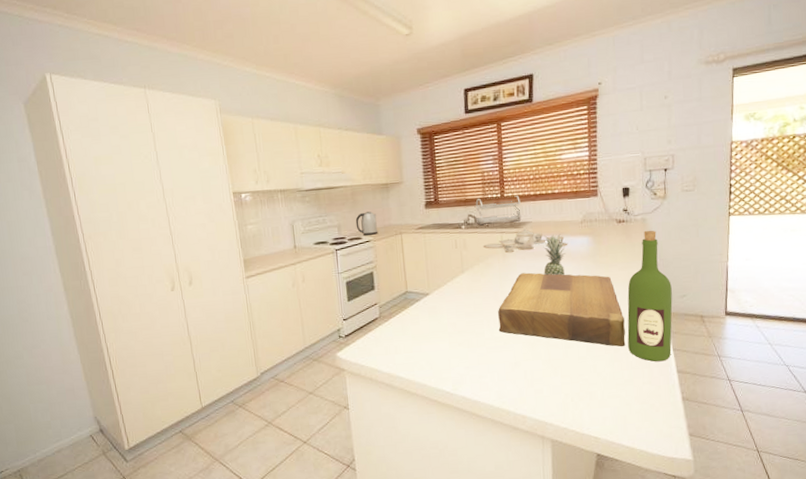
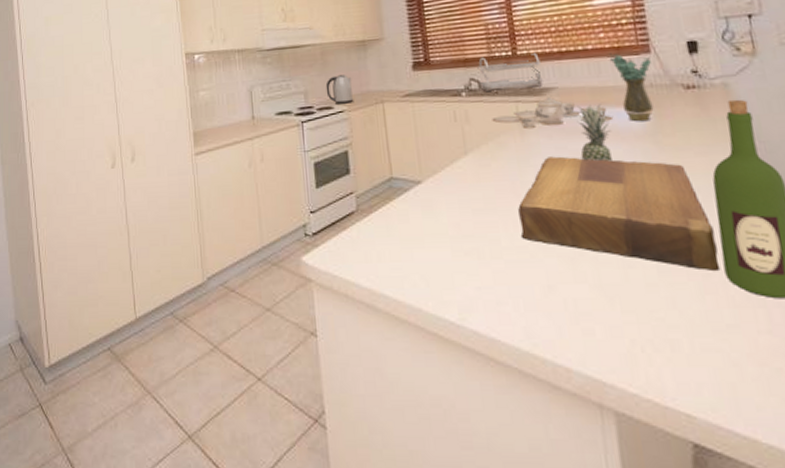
vase: none [569,196,597,247] -> present [608,53,654,122]

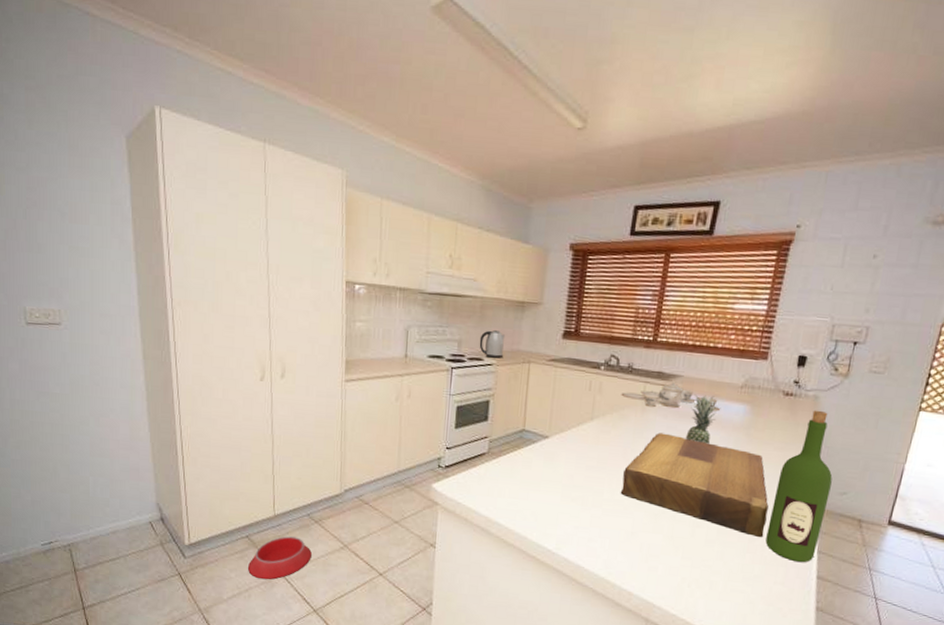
pet bowl: none [112,343,180,402] -> present [248,536,312,580]
dish rack: present [478,52,543,92] -> none [618,337,675,373]
vase: present [608,53,654,122] -> none [730,354,766,417]

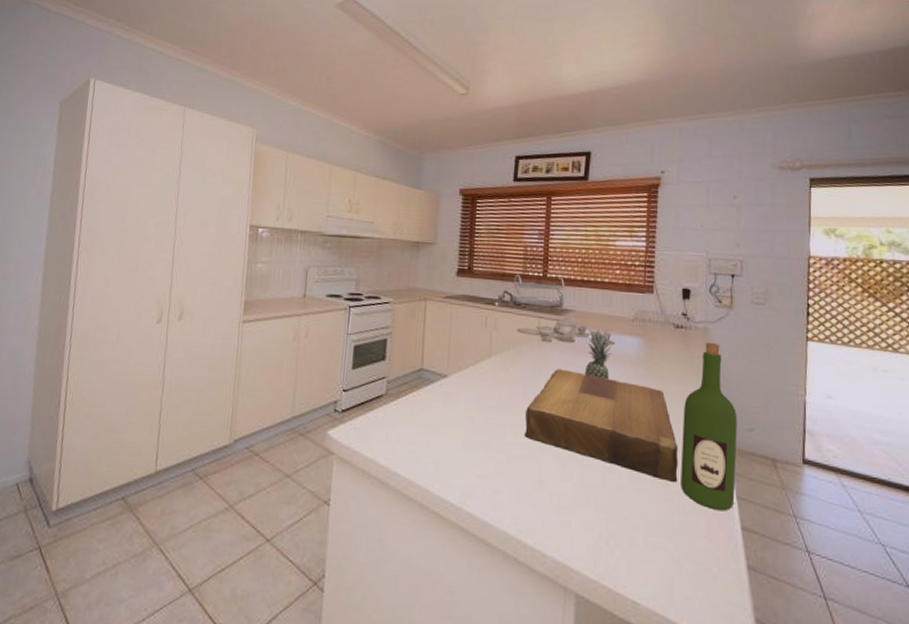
pet bowl: present [248,536,312,580] -> none [119,496,193,552]
kettle: present [479,330,504,359] -> none [376,269,401,297]
dish rack: none [618,337,675,373] -> present [511,274,565,308]

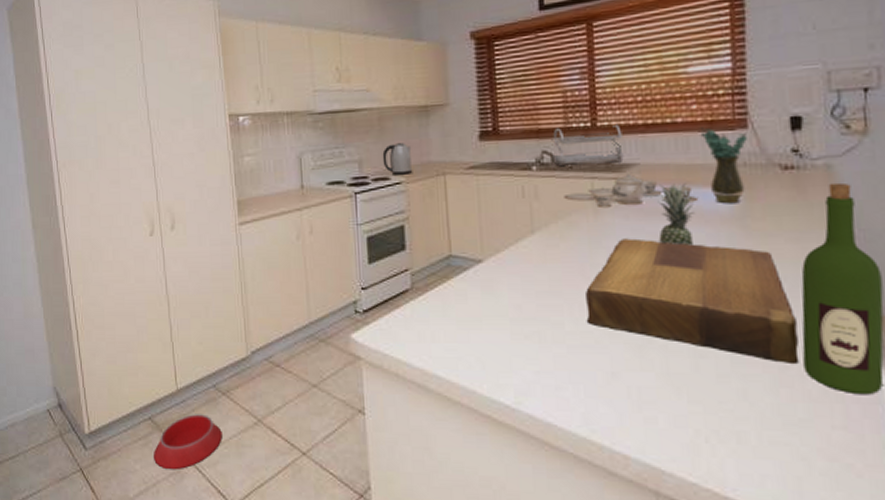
pet bowl: none [119,496,193,552] -> present [154,414,222,470]
kettle: none [376,269,401,297] -> present [382,143,413,175]
vase: none [620,288,652,350] -> present [700,127,747,204]

